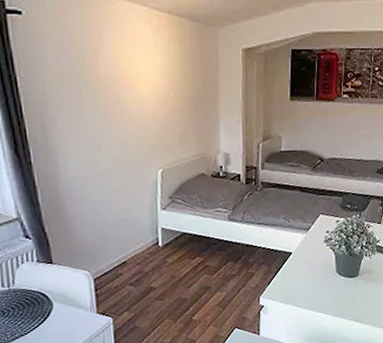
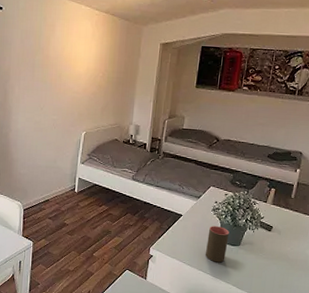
cup: none [323,258,345,300] -> present [205,226,229,263]

